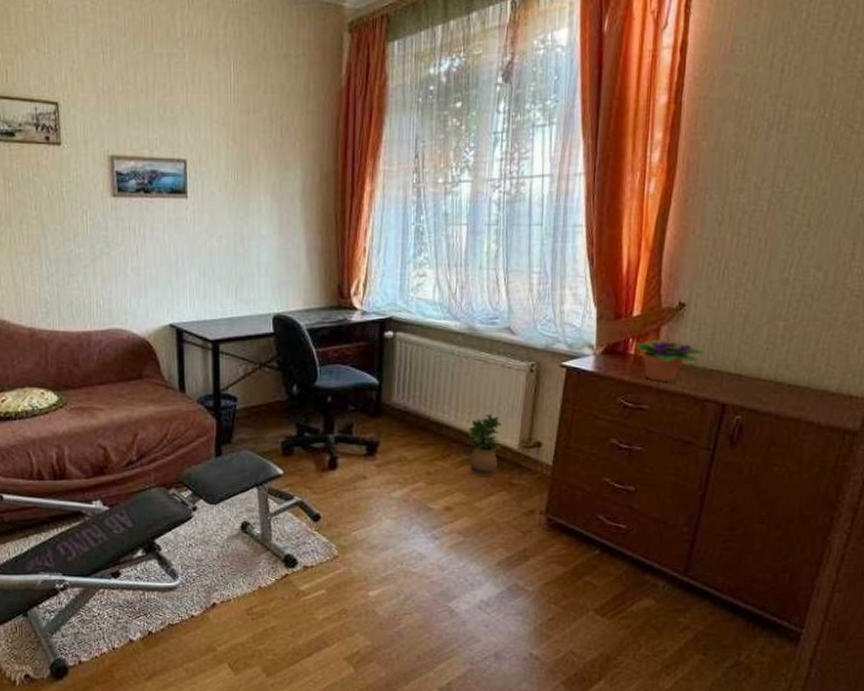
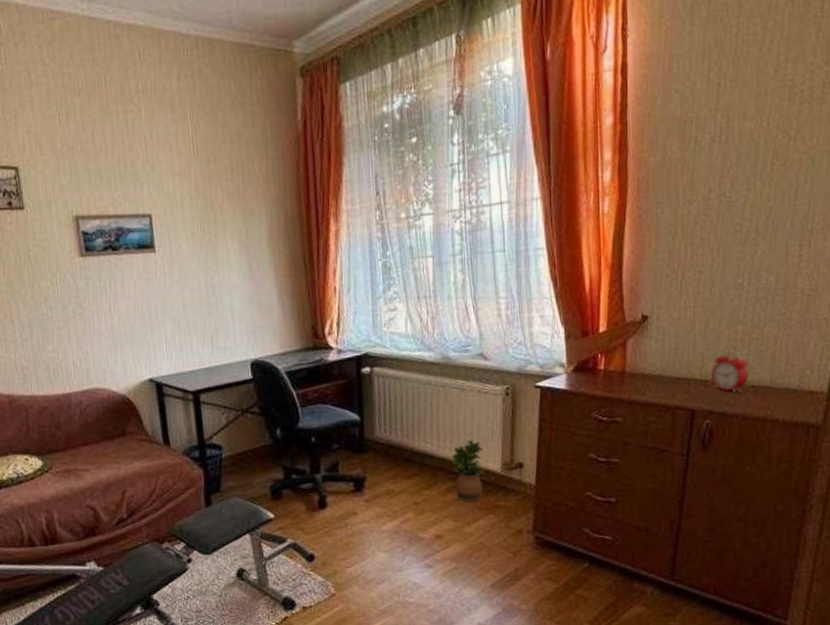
potted flower: present [634,339,706,381] -> none [603,352,672,394]
alarm clock: none [746,346,787,390] -> present [711,350,749,392]

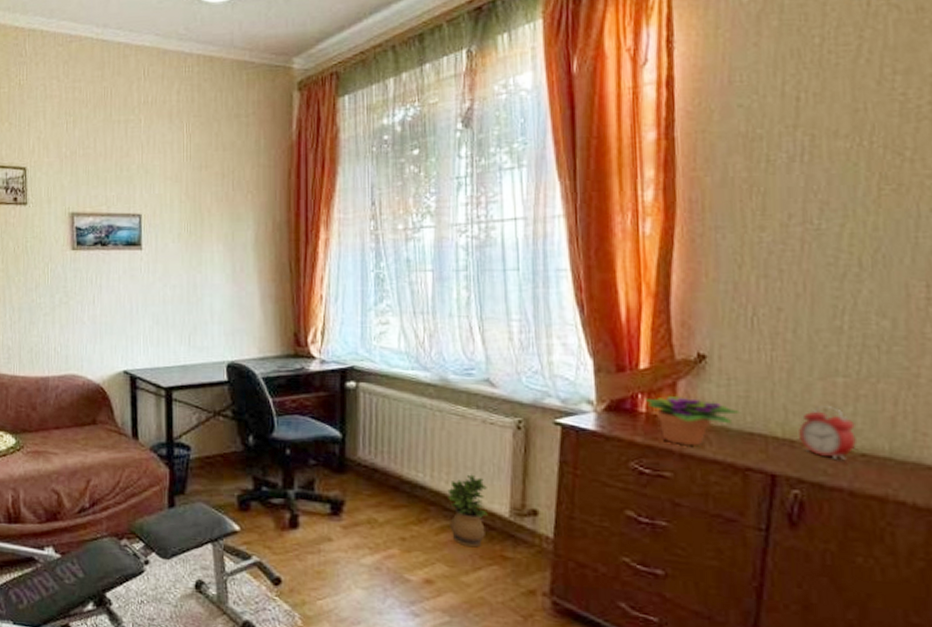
potted flower: none [603,352,672,394] -> present [644,395,741,445]

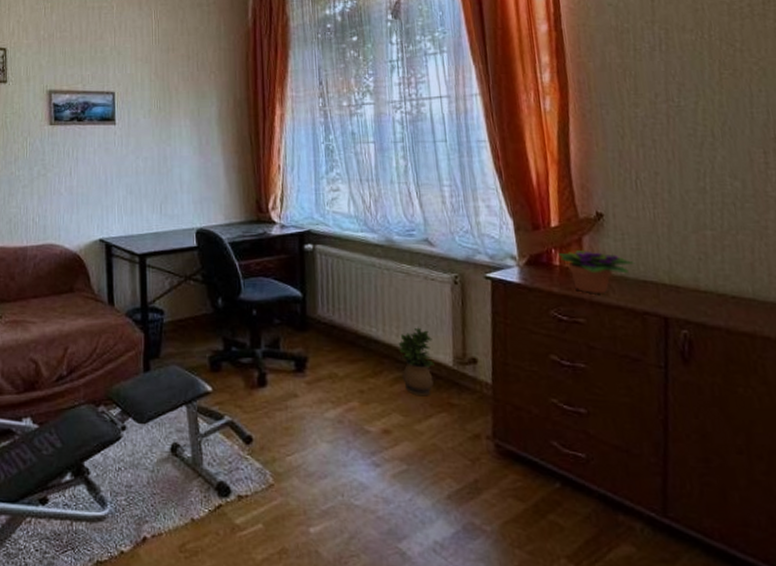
alarm clock: present [799,406,856,460] -> none [681,256,727,302]

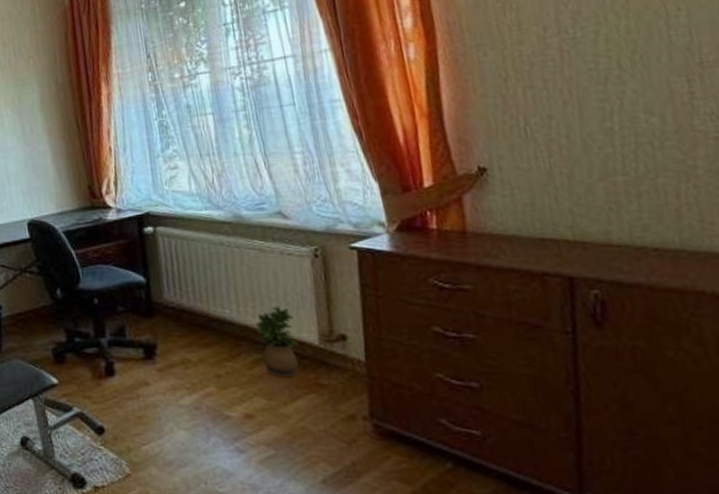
potted flower: present [557,249,636,293] -> none [433,209,530,257]

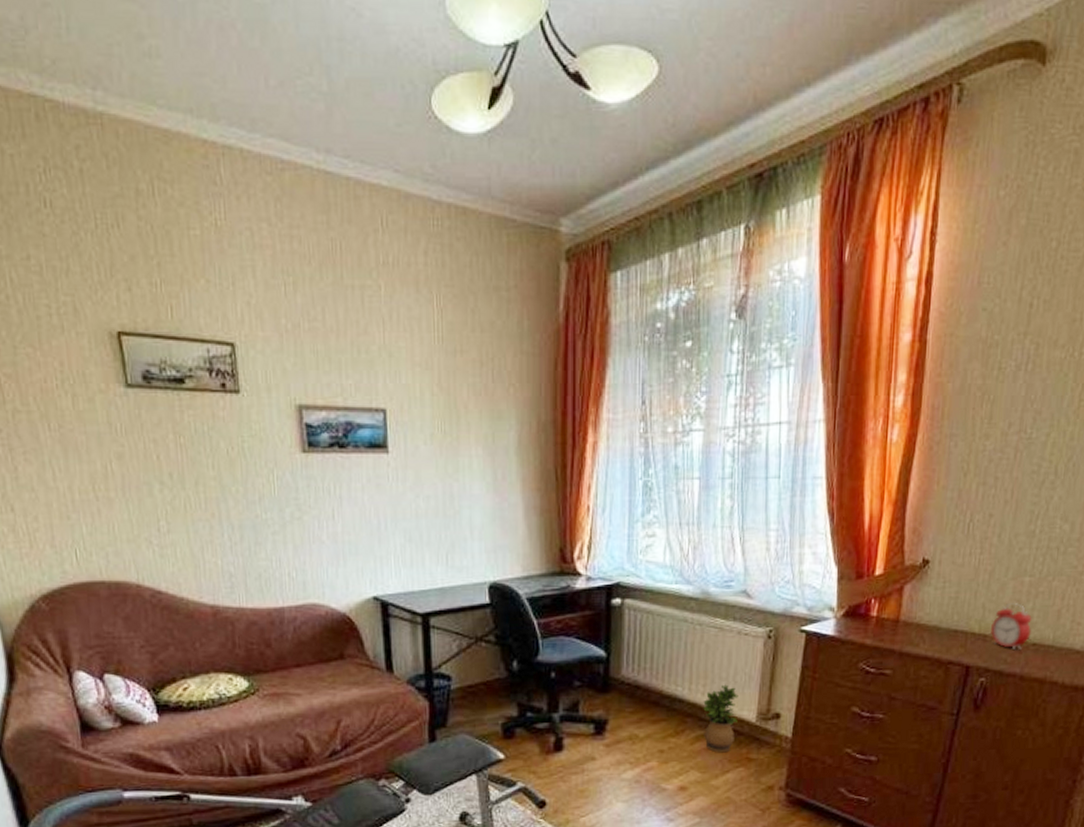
alarm clock: none [588,205,647,256] -> present [991,603,1032,649]

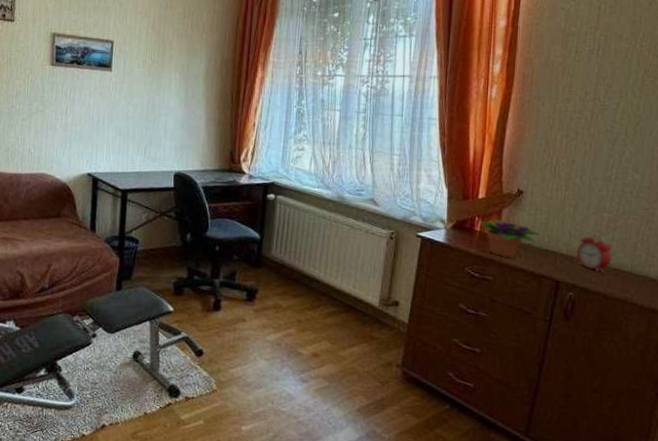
potted plant: present [703,684,738,753] -> none [335,272,365,329]
potted flower: none [876,599,951,644] -> present [479,219,542,257]

